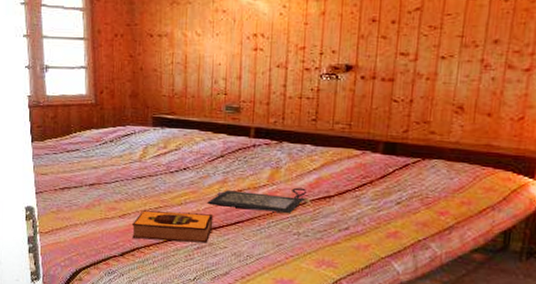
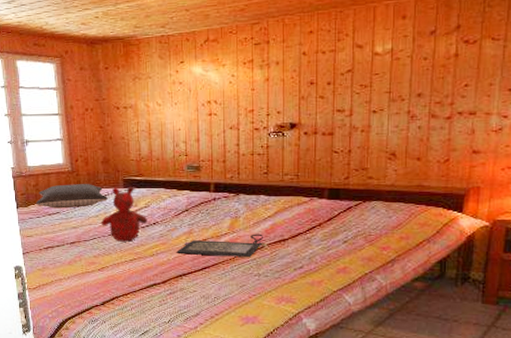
pillow: none [53,118,135,146] -> present [36,184,109,209]
teddy bear: none [124,125,177,188] -> present [100,186,148,242]
hardback book: present [132,209,214,244] -> none [111,262,183,289]

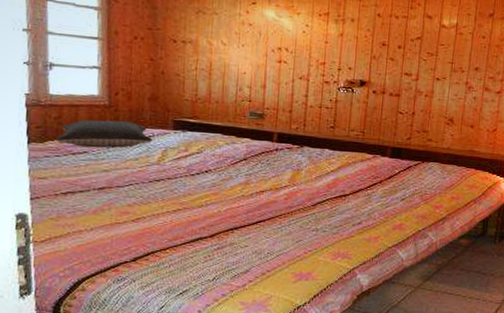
teddy bear: present [100,186,148,242] -> none [140,128,199,190]
clutch bag: present [176,234,268,257] -> none [229,187,329,211]

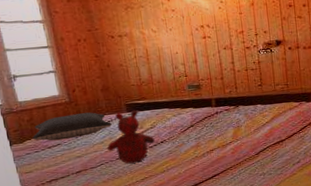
teddy bear: none [140,128,199,190] -> present [106,110,155,164]

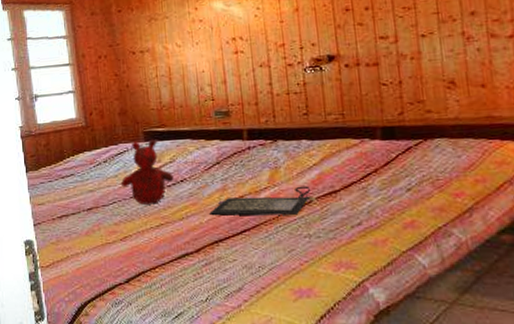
pillow: present [32,112,113,141] -> none [47,139,129,170]
clutch bag: none [186,138,269,166] -> present [209,185,317,216]

